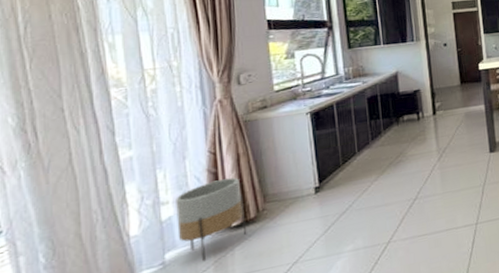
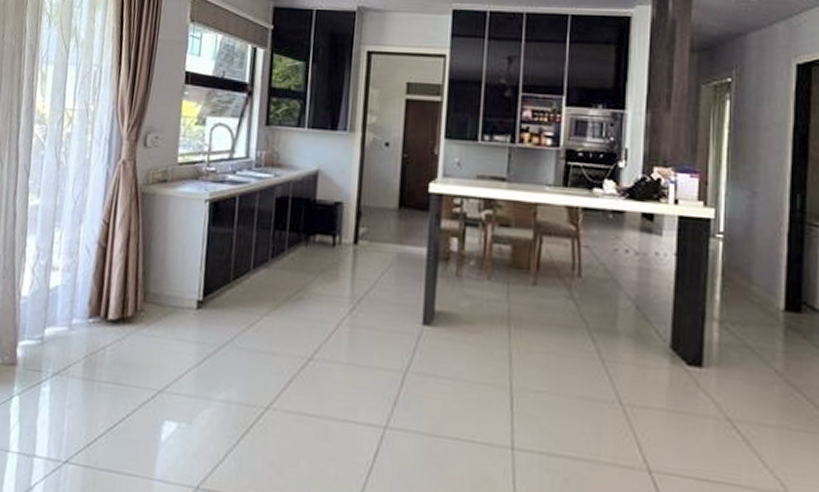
planter: present [176,177,247,262] -> none [60,257,125,352]

